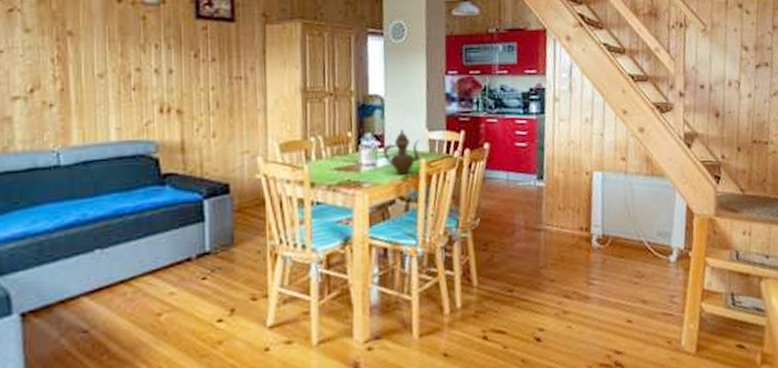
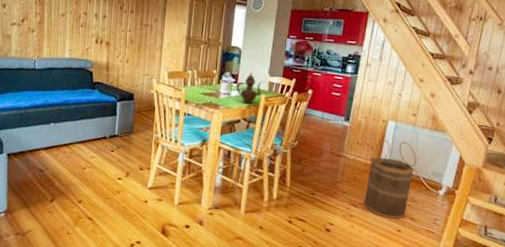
basket: none [578,196,637,307] -> present [363,139,417,219]

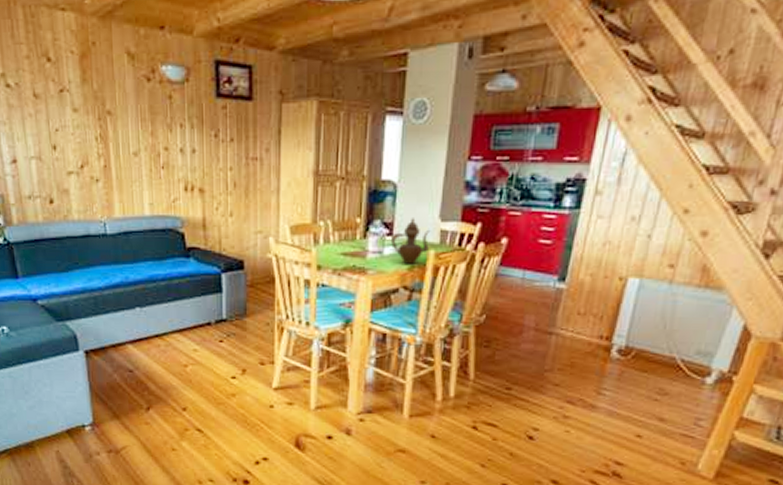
basket: present [363,139,417,219] -> none [584,305,673,420]

